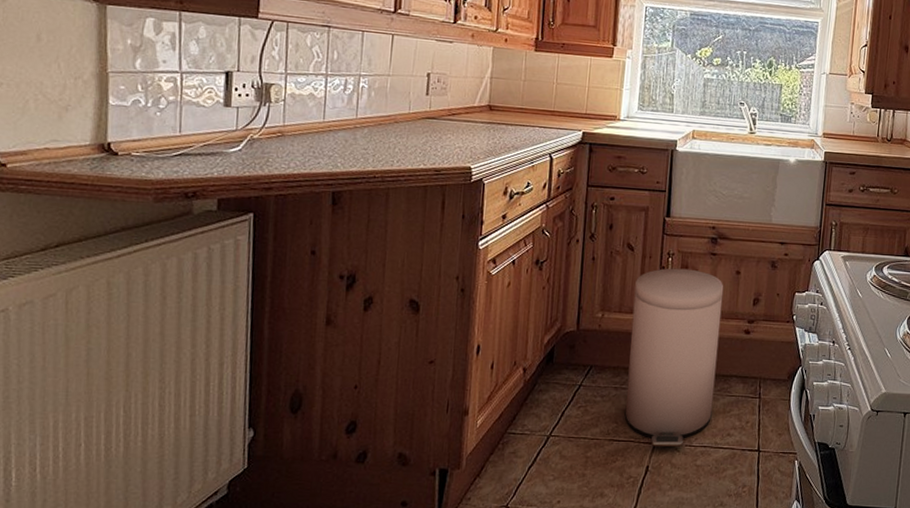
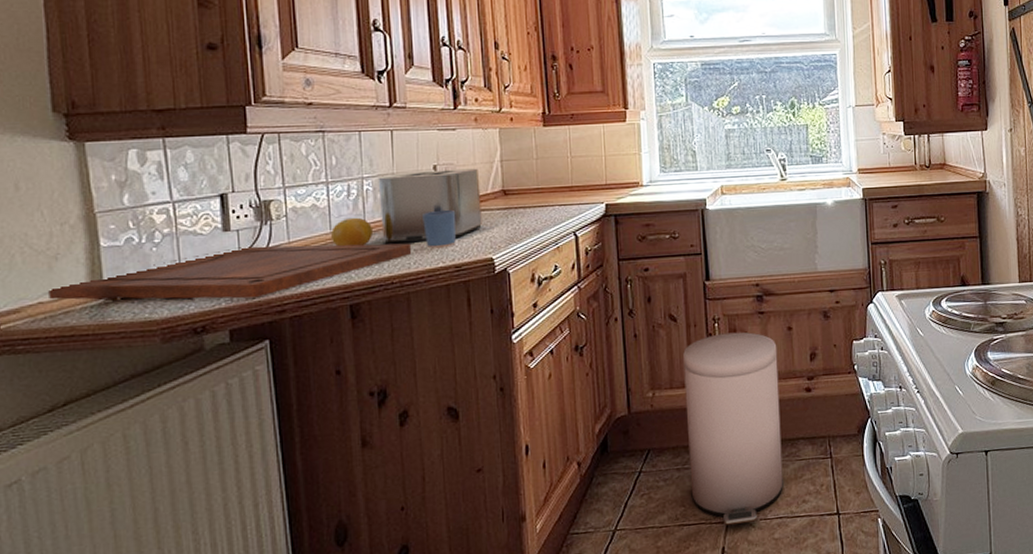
cutting board: none [55,123,397,173] -> present [48,243,412,300]
fruit: none [324,110,363,138] -> present [331,217,373,247]
toaster: none [371,76,469,144] -> present [377,168,482,244]
mug: none [410,115,443,151] -> present [423,209,456,249]

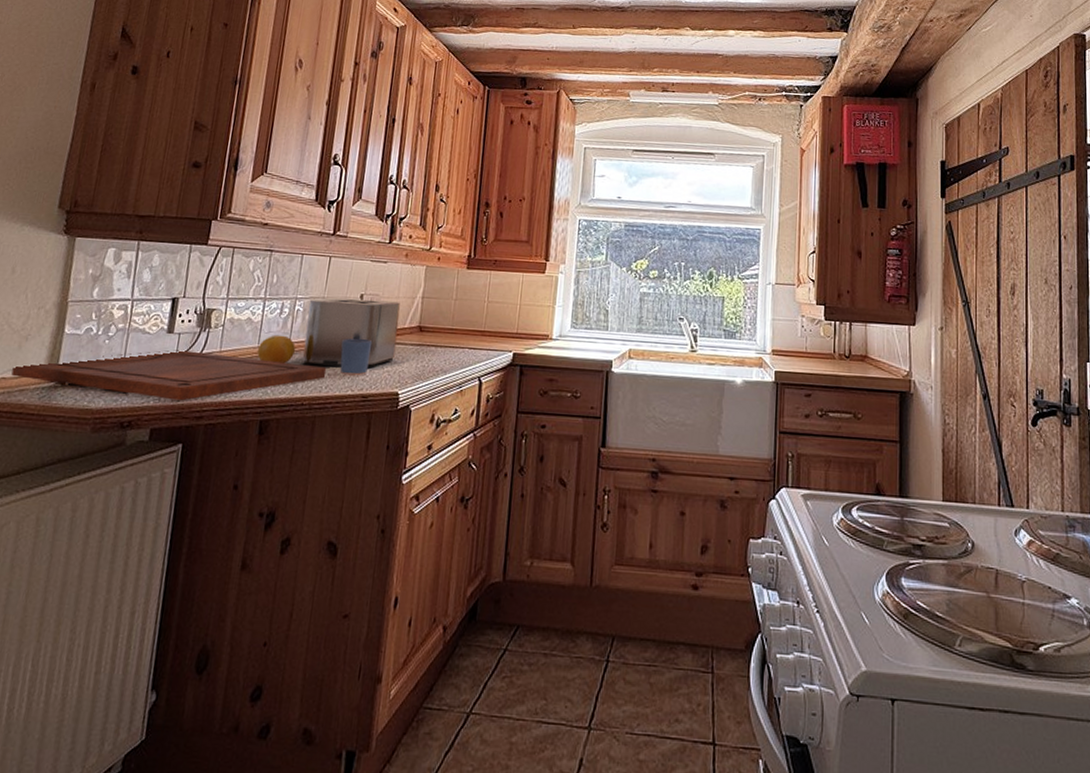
pedal bin: present [683,332,784,526] -> none [555,507,667,734]

